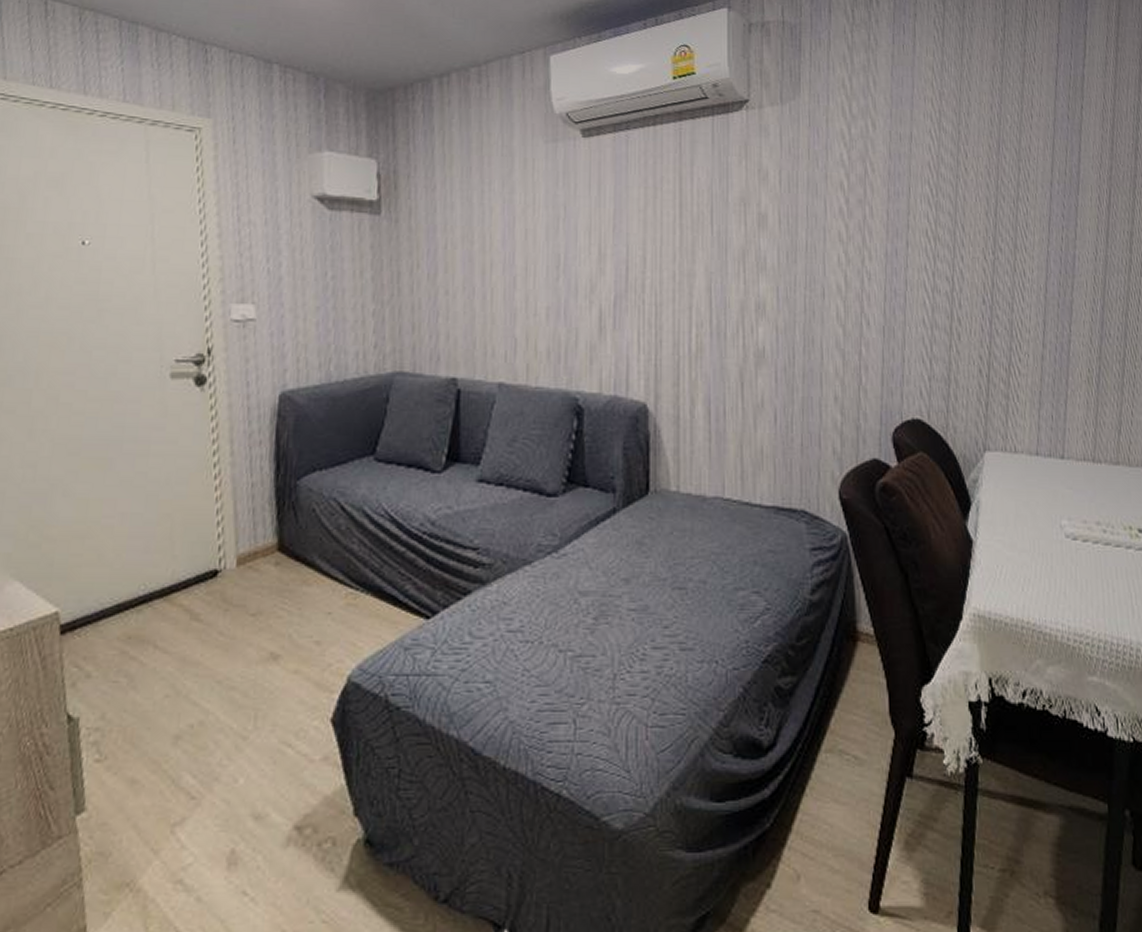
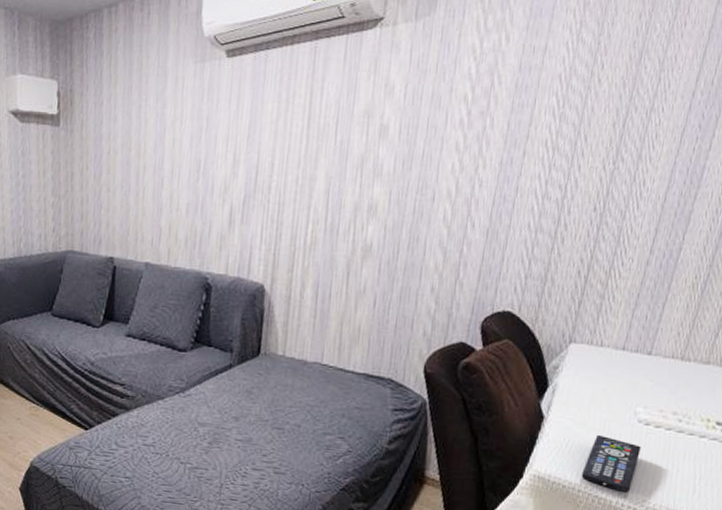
remote control: none [1021,556,1075,625] -> present [581,434,641,494]

